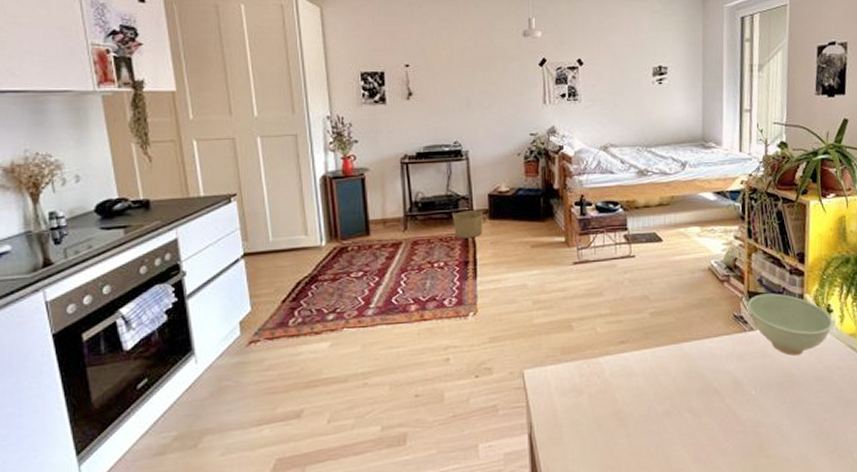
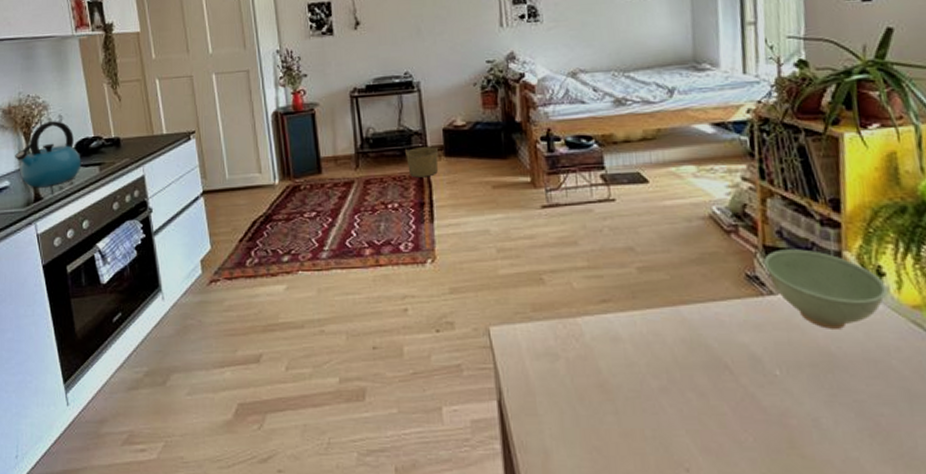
kettle: none [19,181,103,253] -> present [15,121,81,188]

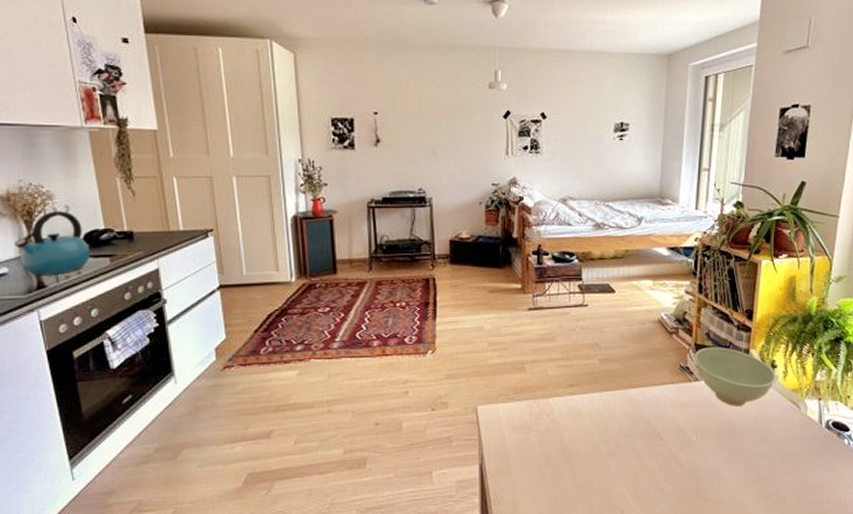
basket: present [405,147,438,178] -> none [415,255,444,281]

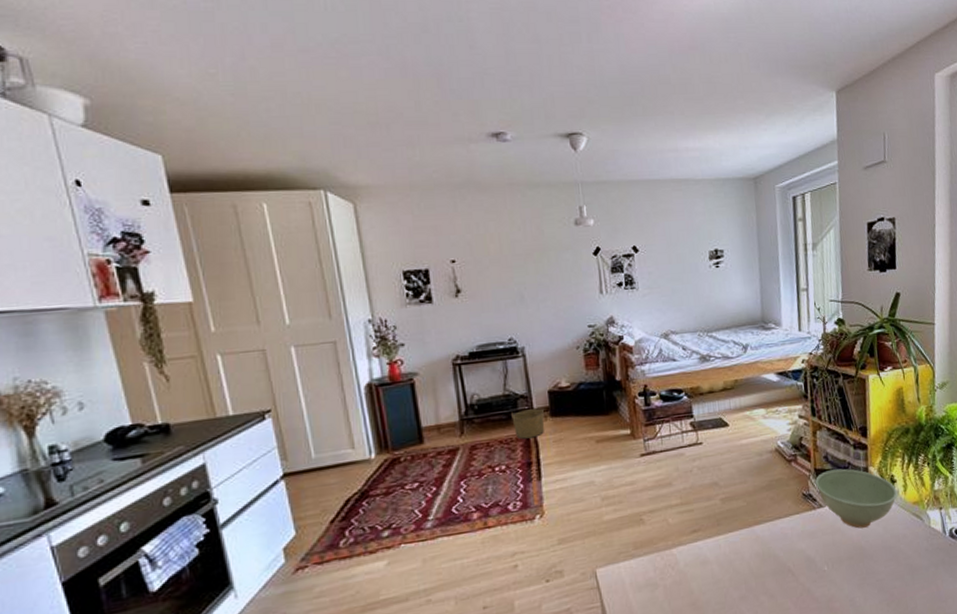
kettle: present [14,211,91,276] -> none [11,409,115,492]
basket: none [415,255,444,281] -> present [511,408,545,439]

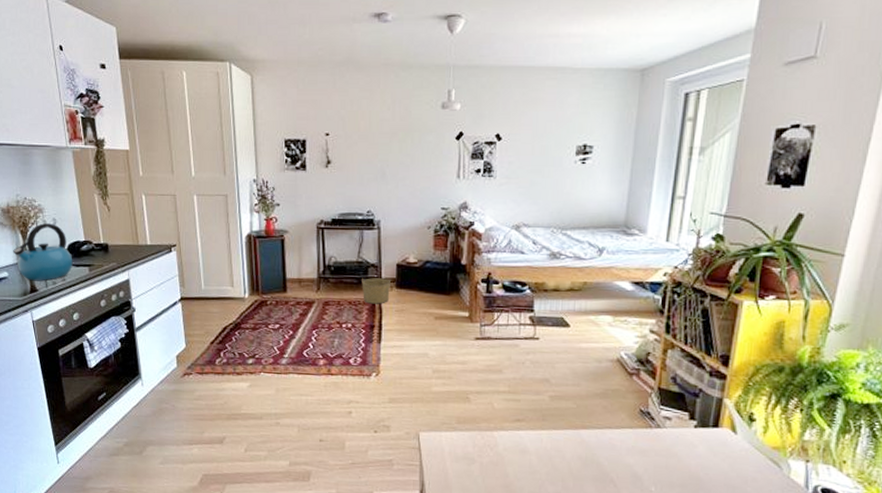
kettle: none [11,409,115,492] -> present [13,223,73,281]
bowl: present [814,468,898,529] -> none [656,392,755,460]

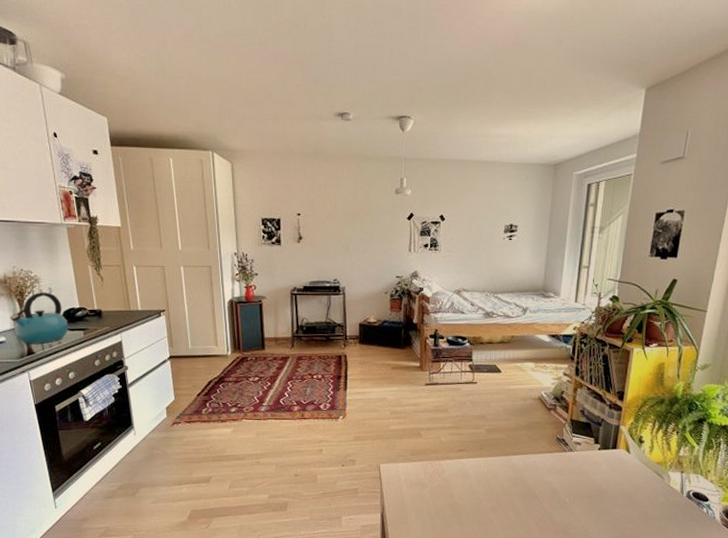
basket: present [362,278,390,304] -> none [330,336,354,358]

